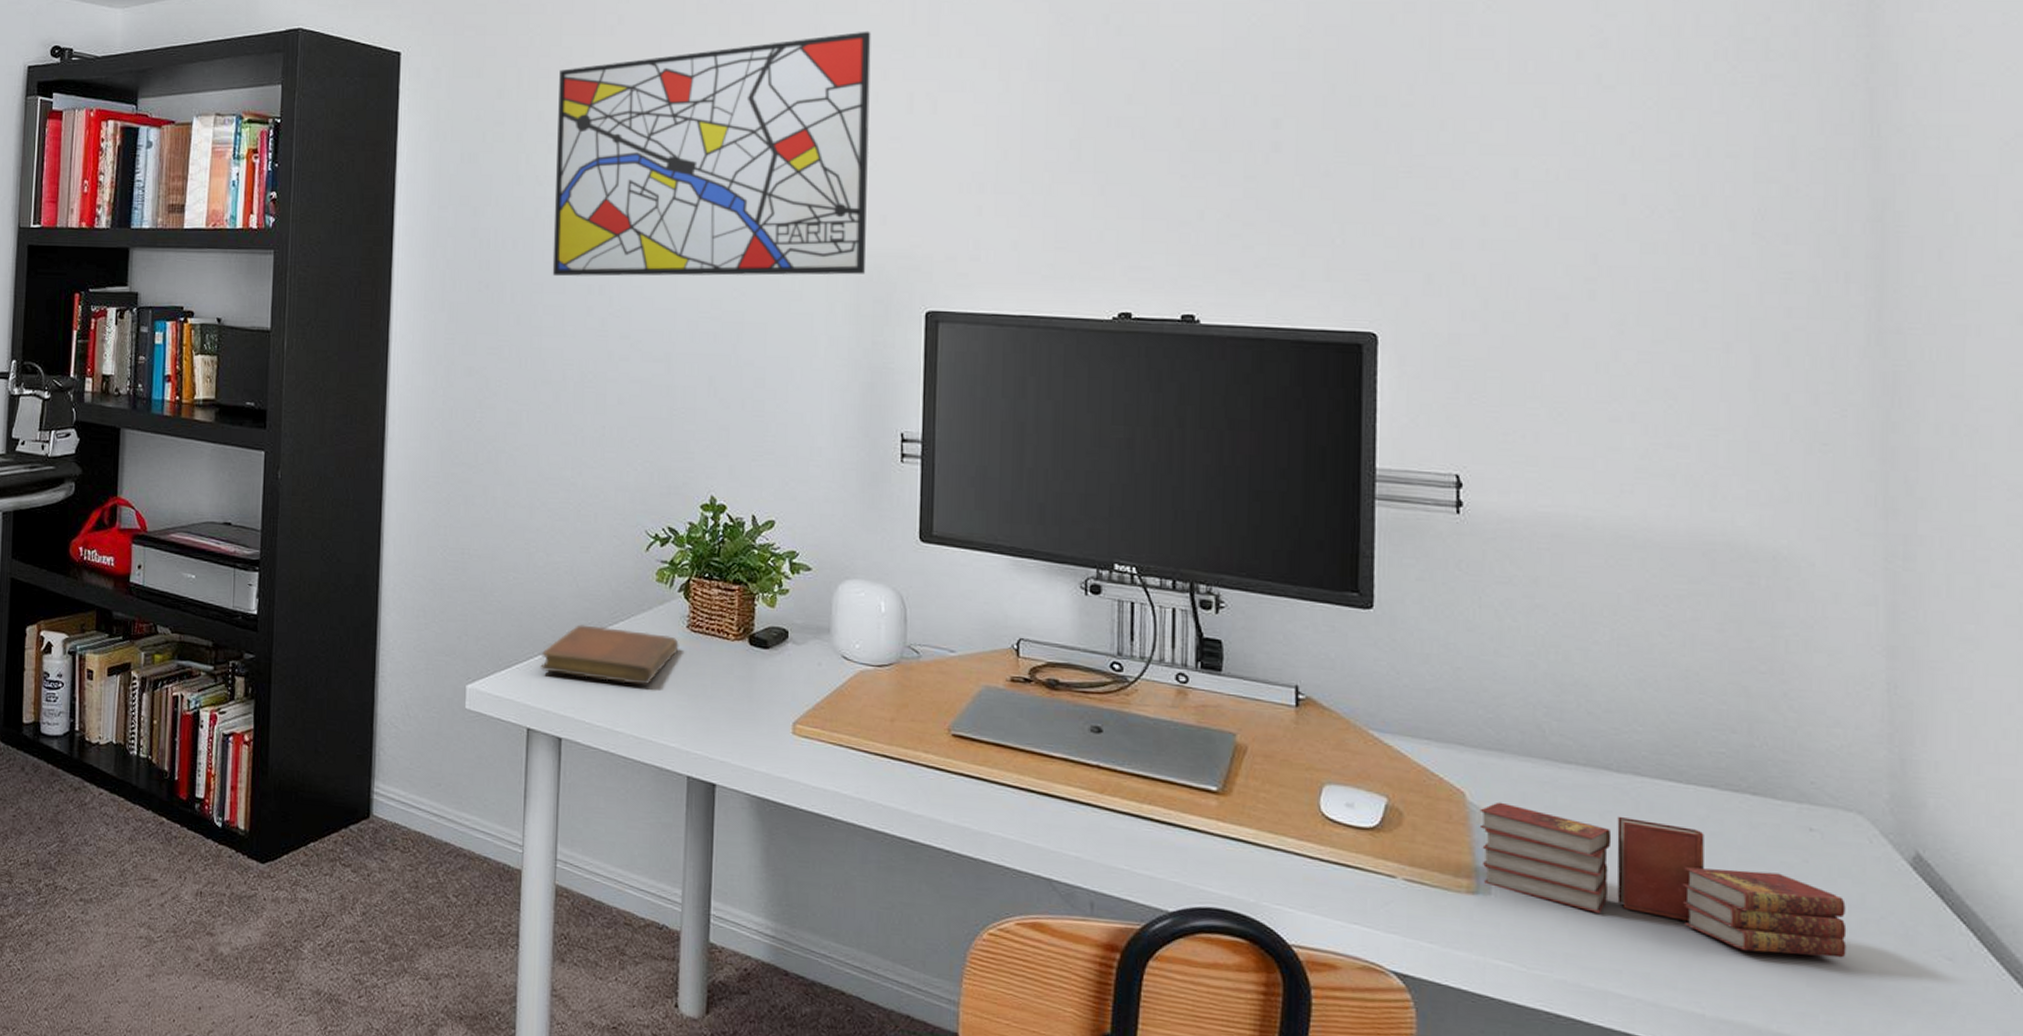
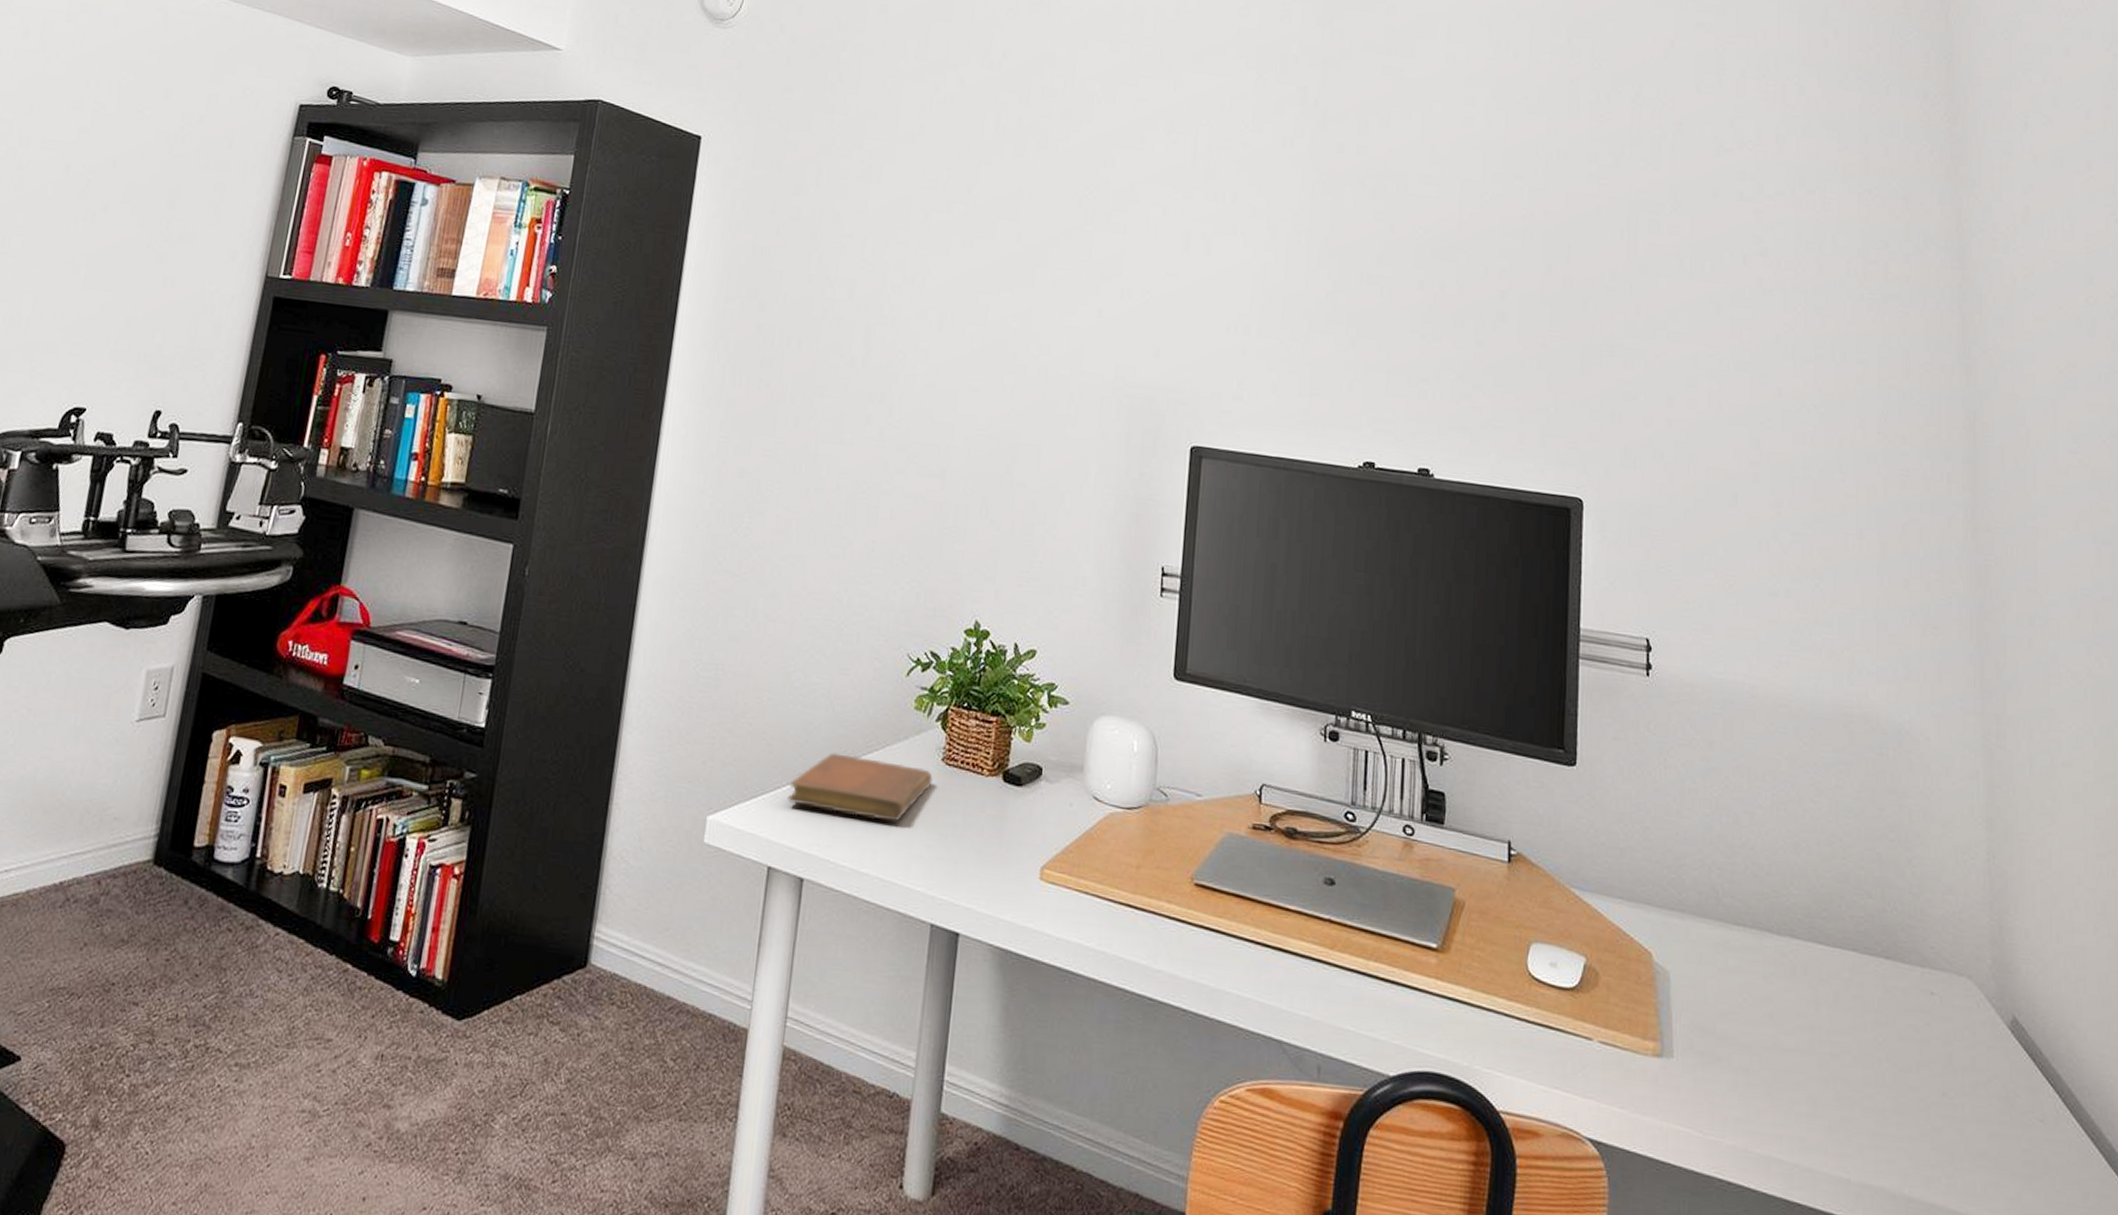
wall art: present [552,31,871,277] -> none [834,168,1155,404]
book: present [1479,802,1847,958] -> none [1664,963,1962,1121]

